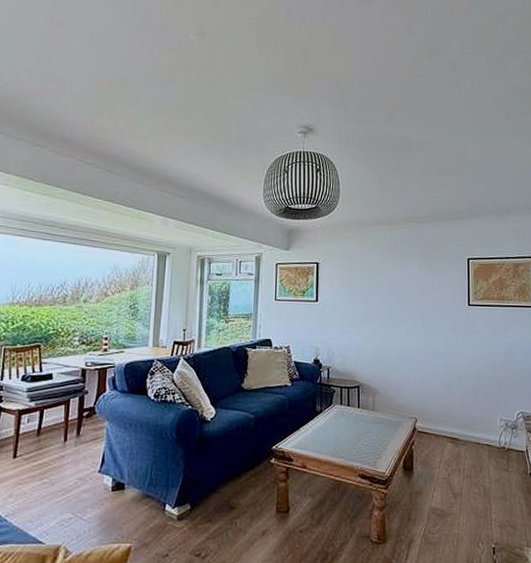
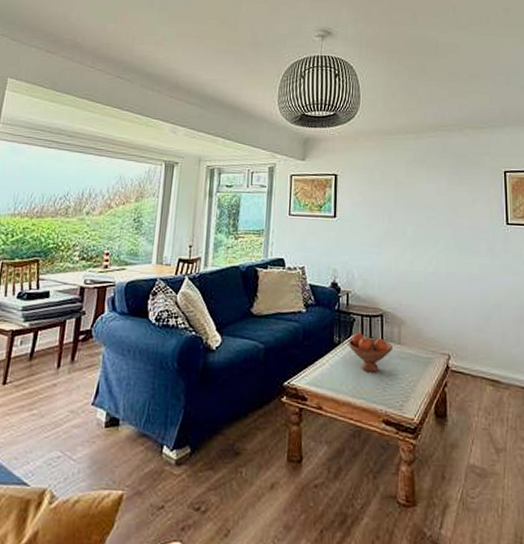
fruit bowl: none [328,402,369,435] -> present [348,333,394,373]

